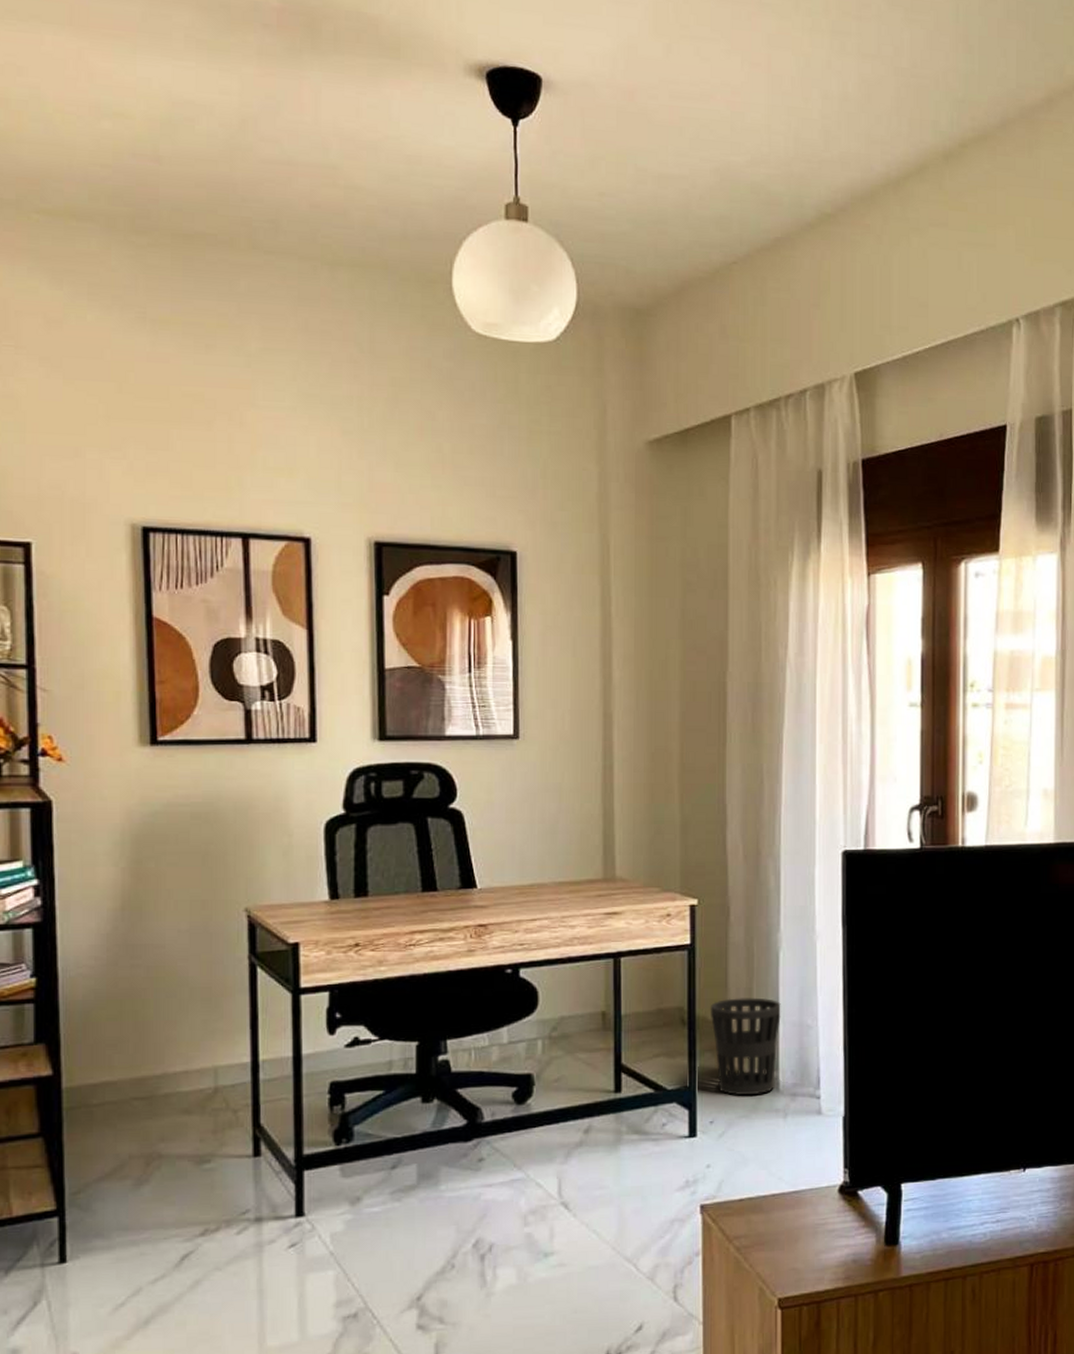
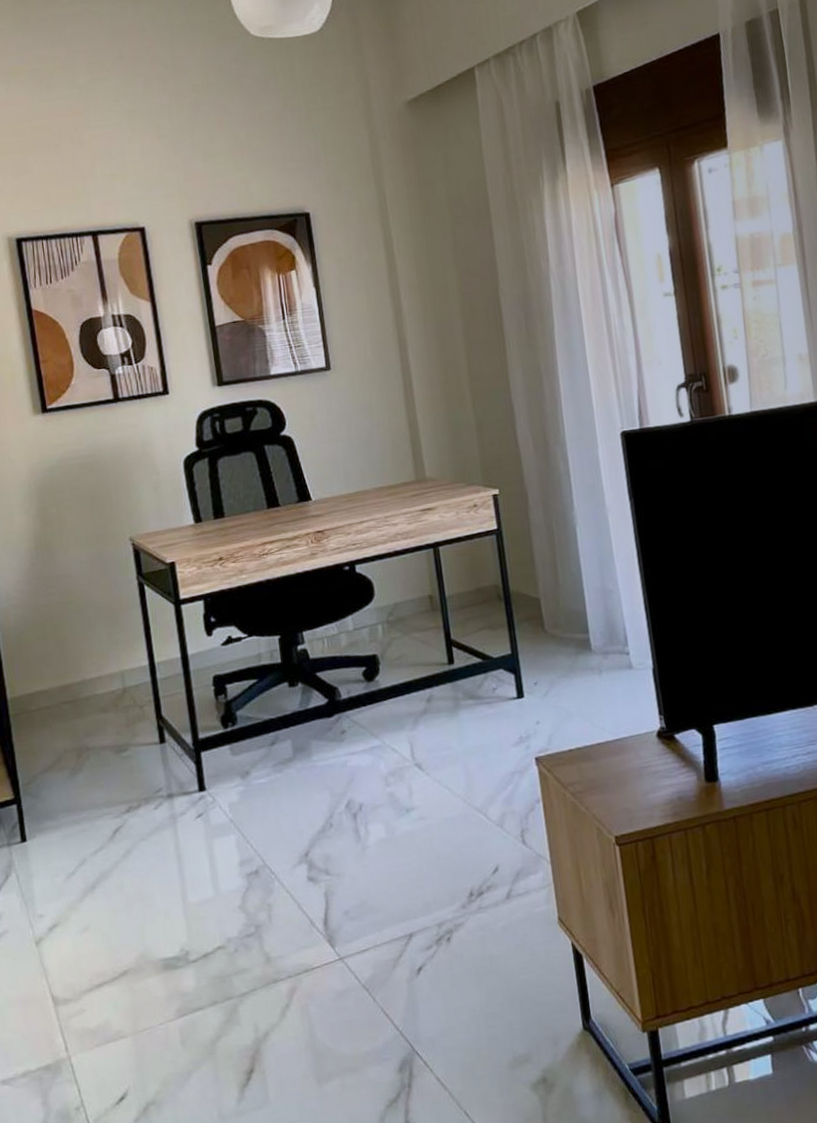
wastebasket: present [710,997,781,1096] -> none [521,570,588,658]

